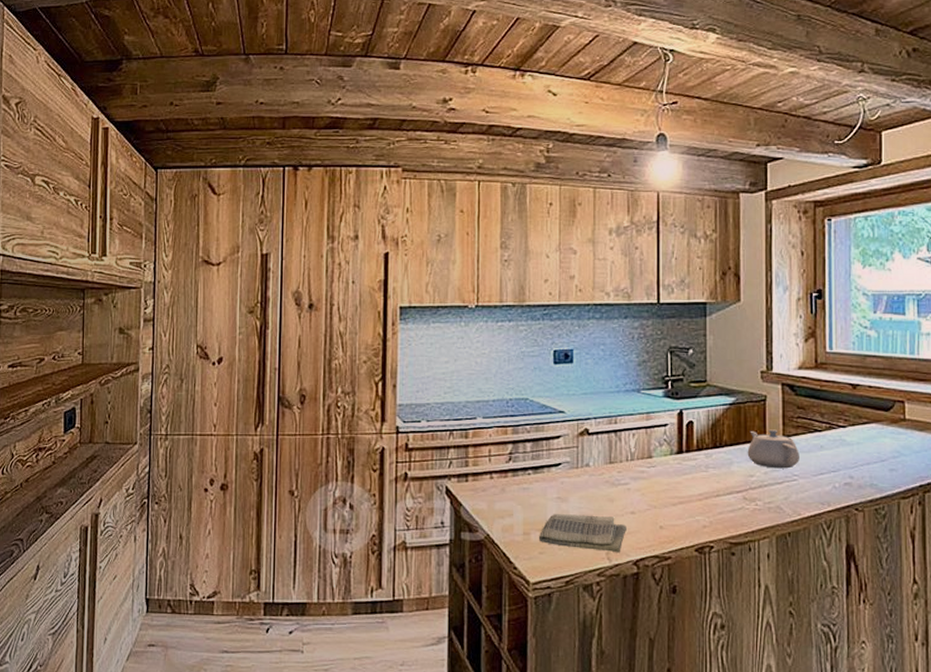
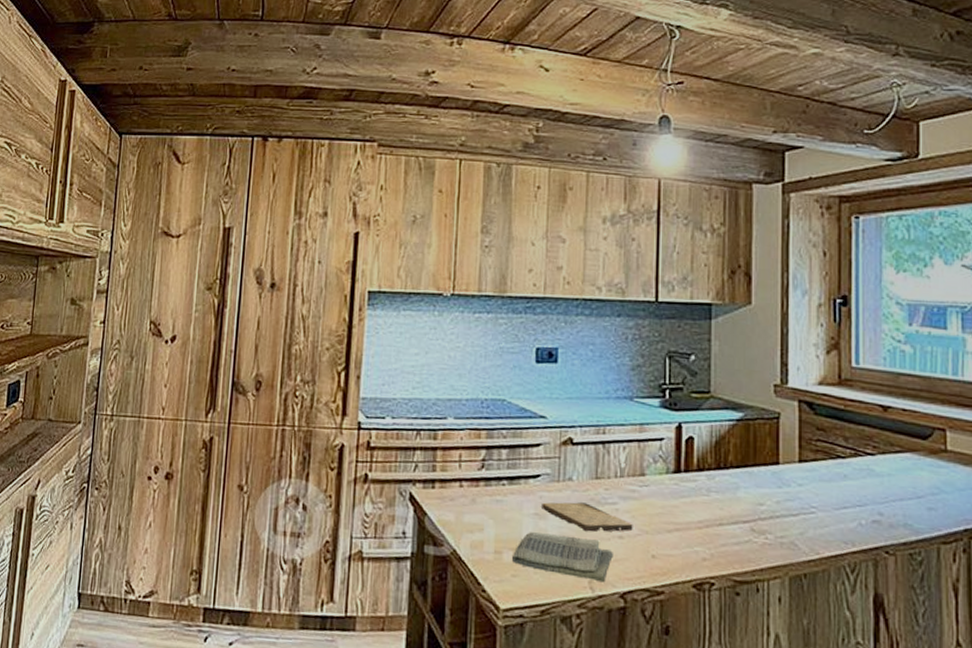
cutting board: none [563,485,643,510] -> present [542,502,633,532]
teapot: present [747,429,799,469] -> none [756,452,818,499]

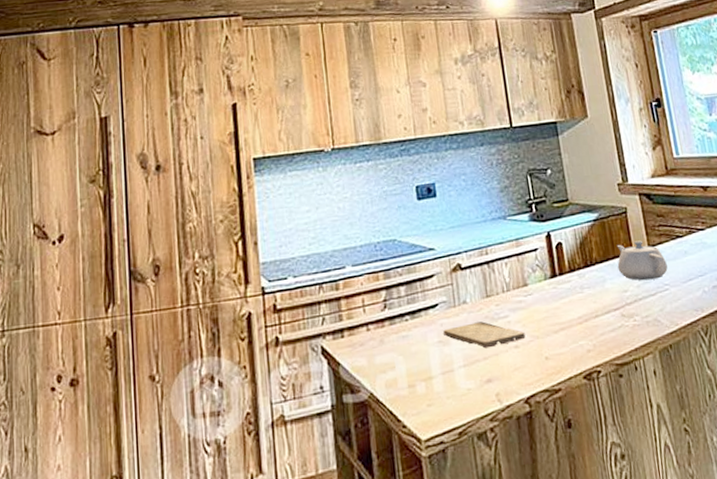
dish towel: present [512,532,613,583] -> none [425,354,513,395]
teapot: none [756,452,818,499] -> present [617,240,668,281]

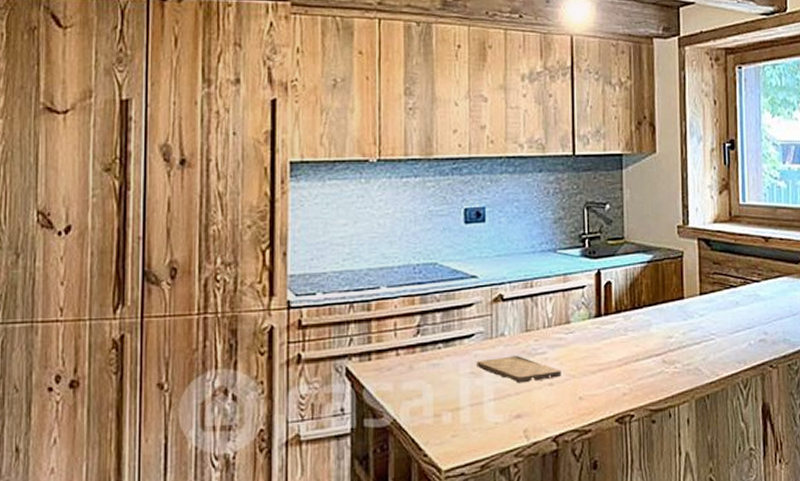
teapot: present [617,240,668,281] -> none [665,287,716,328]

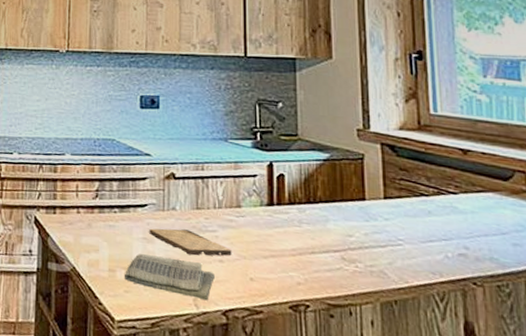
dish towel: none [452,389,545,430] -> present [125,254,215,301]

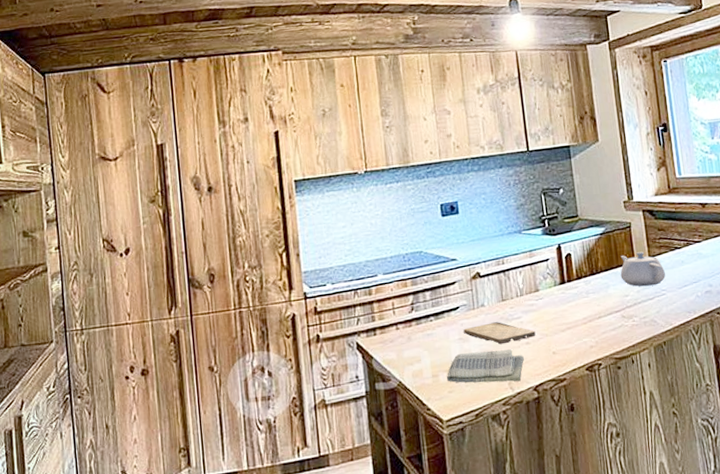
teapot: none [344,189,404,232] -> present [620,251,666,287]

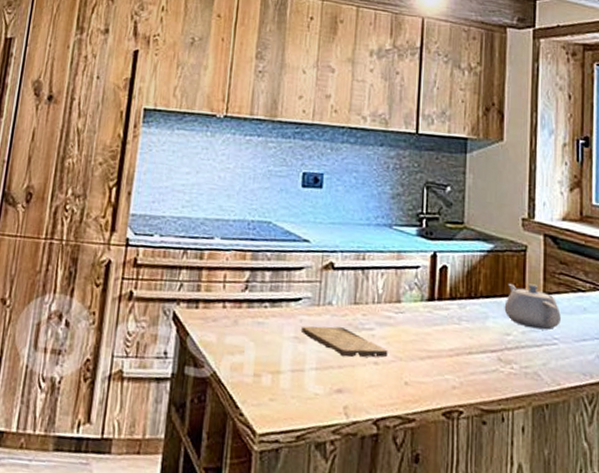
dish towel: present [447,349,524,383] -> none [271,355,368,409]

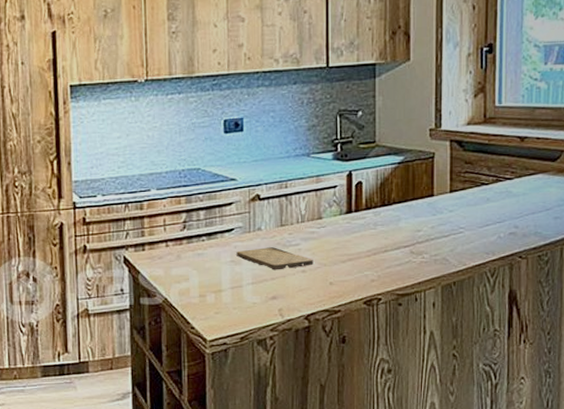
teapot: present [504,283,561,331] -> none [415,185,466,223]

